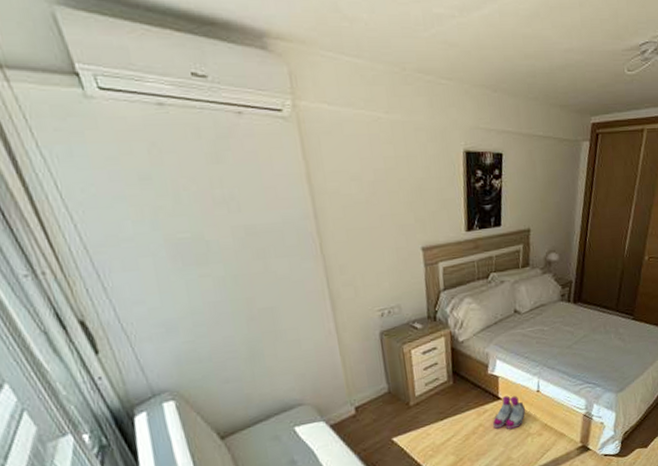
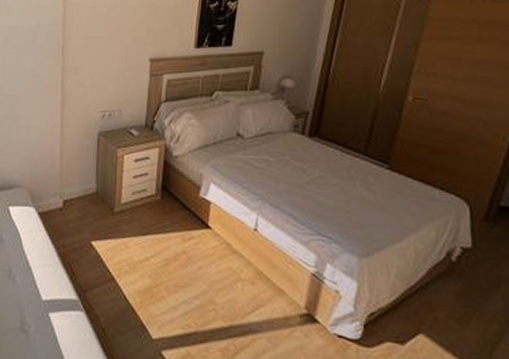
boots: present [493,395,526,430] -> none [198,226,239,268]

